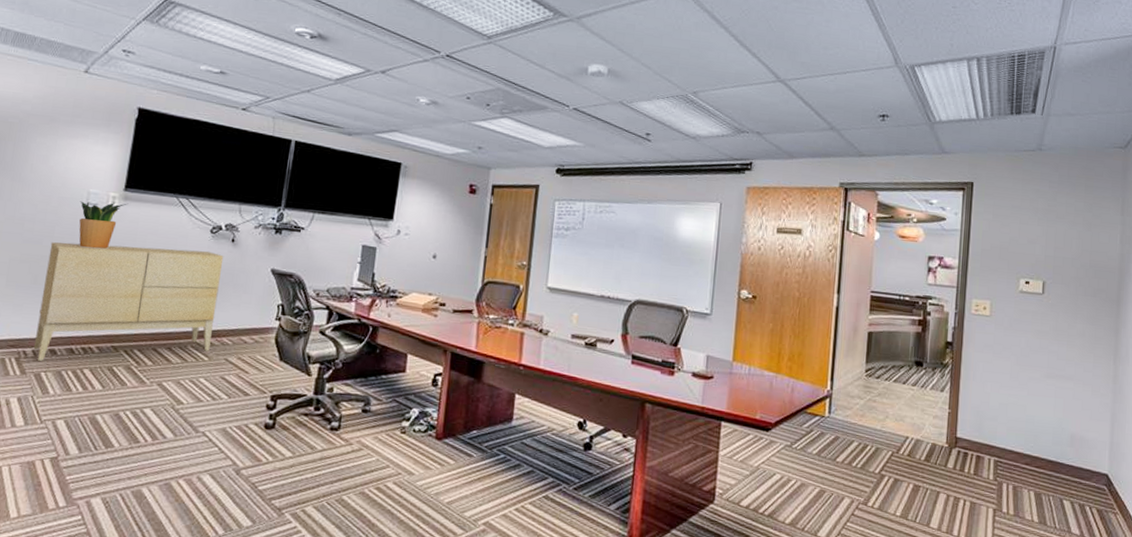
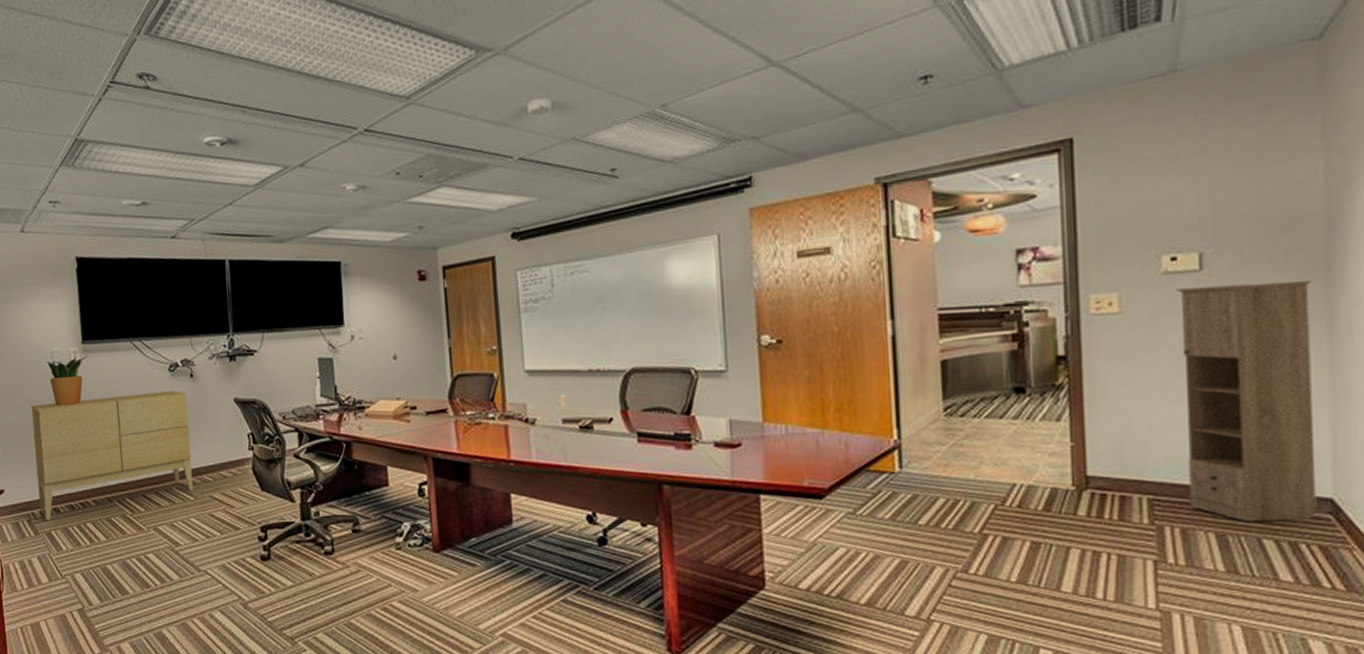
storage cabinet: none [1020,305,1108,489] -> present [1176,281,1317,522]

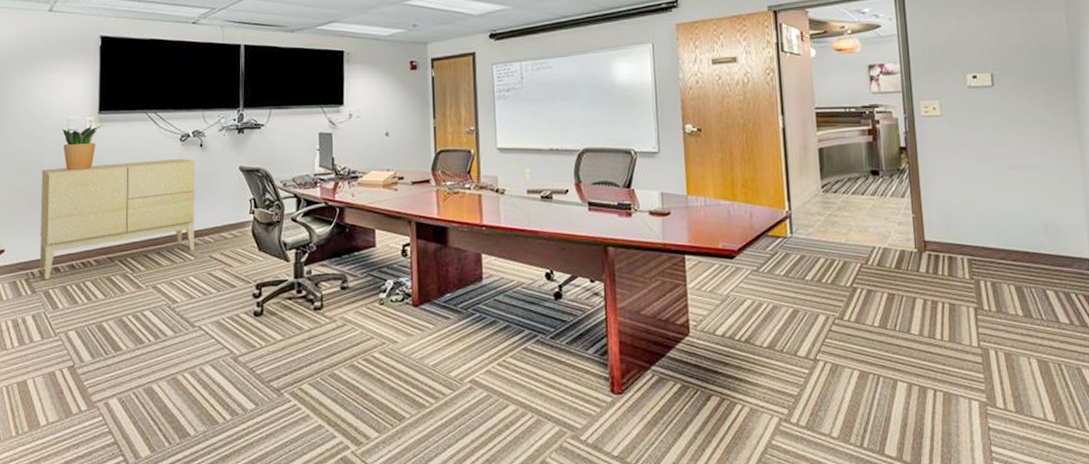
storage cabinet: present [1176,281,1317,522] -> none [977,96,1081,277]

